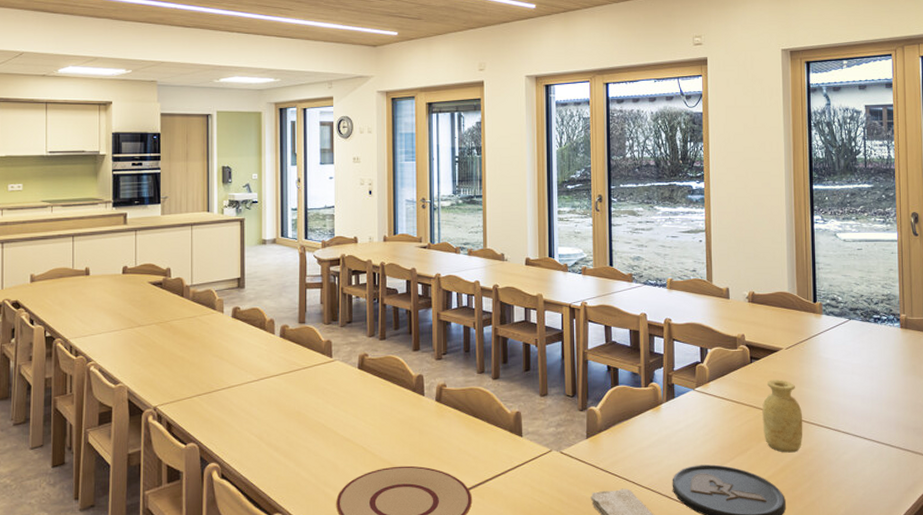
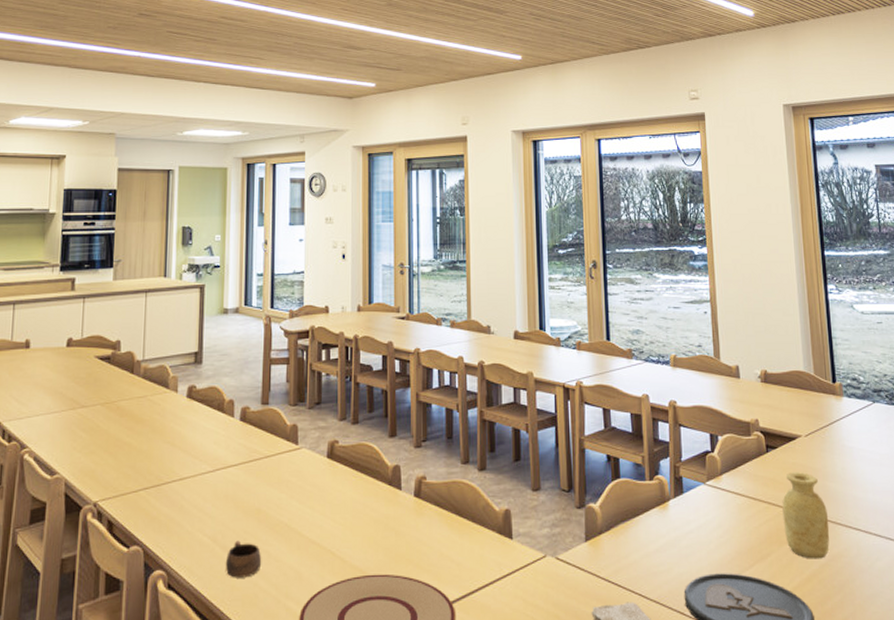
cup: none [272,438,303,469] -> present [226,540,262,578]

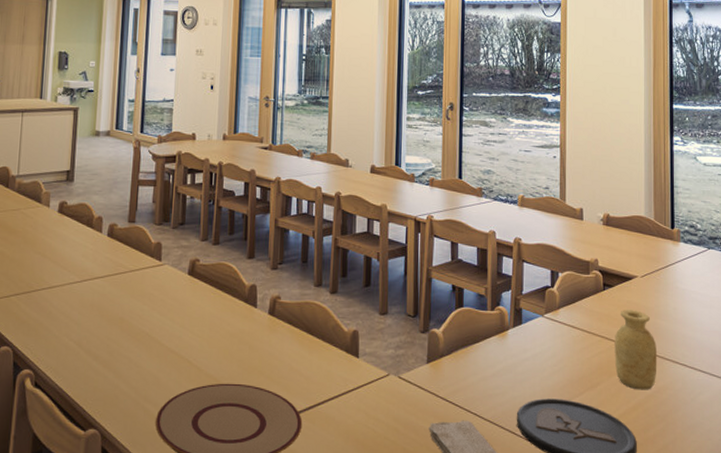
cup: present [226,540,262,578] -> none [89,346,124,380]

